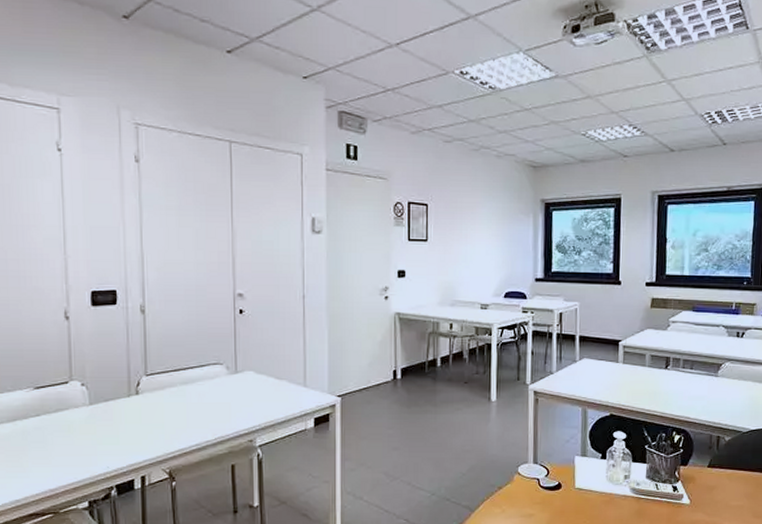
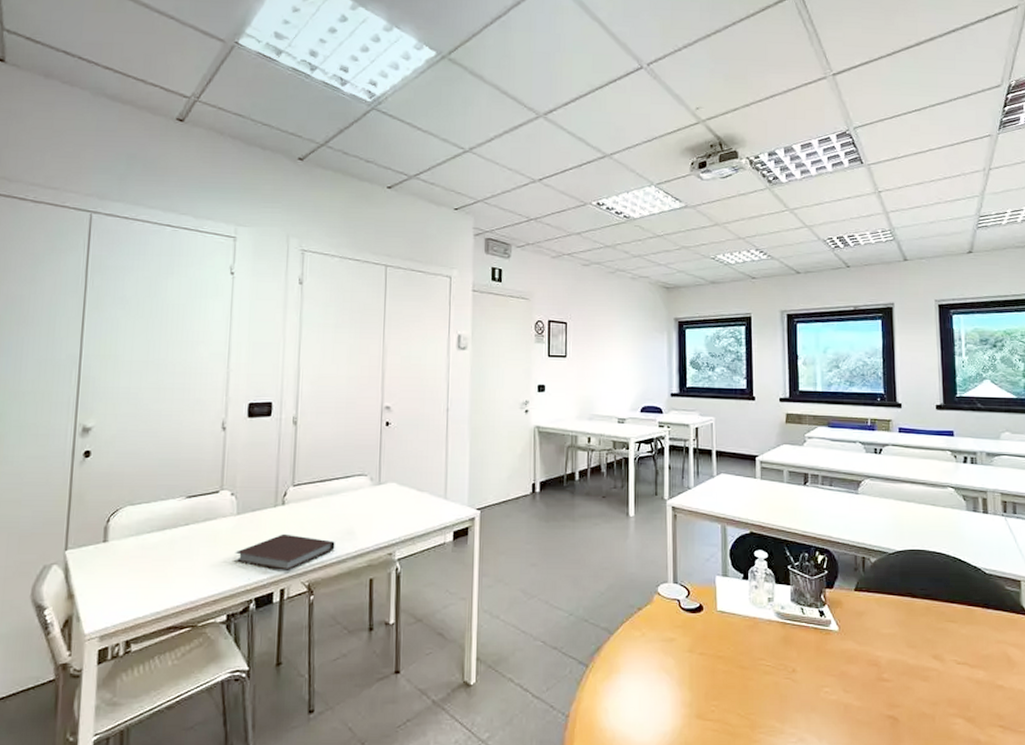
notebook: none [91,423,194,460] -> present [234,533,335,572]

